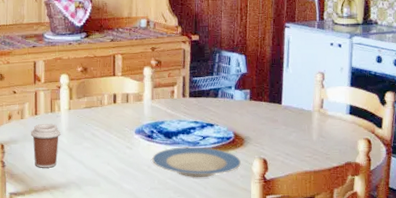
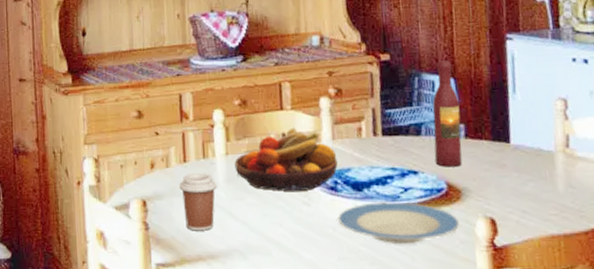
fruit bowl: none [75,90,154,139] -> present [234,127,338,192]
wine bottle: none [226,42,248,121] -> present [432,60,462,167]

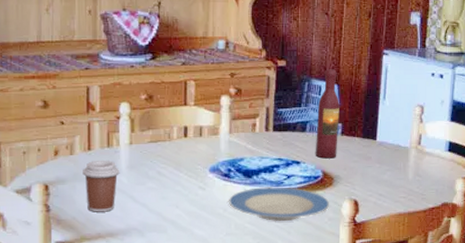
fruit bowl: present [234,127,338,192] -> none [138,121,232,178]

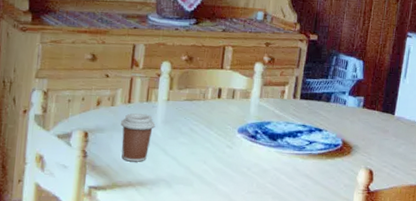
plate: present [229,187,330,222] -> none [253,150,347,184]
wine bottle: present [315,69,339,159] -> none [337,46,364,129]

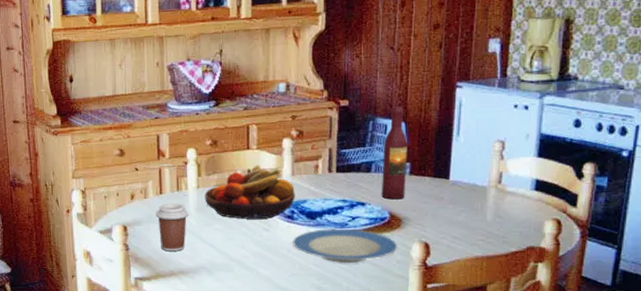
fruit bowl: none [173,84,261,137] -> present [204,165,295,220]
plate: none [253,150,347,184] -> present [293,228,398,264]
wine bottle: none [337,46,364,129] -> present [381,106,407,200]

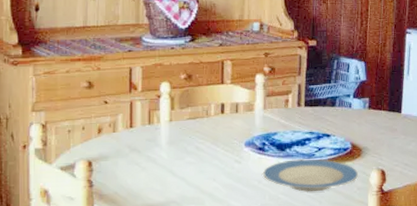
coffee cup: present [156,204,189,252] -> none [125,137,160,187]
fruit bowl: present [204,165,295,220] -> none [177,99,266,153]
wine bottle: present [381,106,407,200] -> none [344,48,367,131]

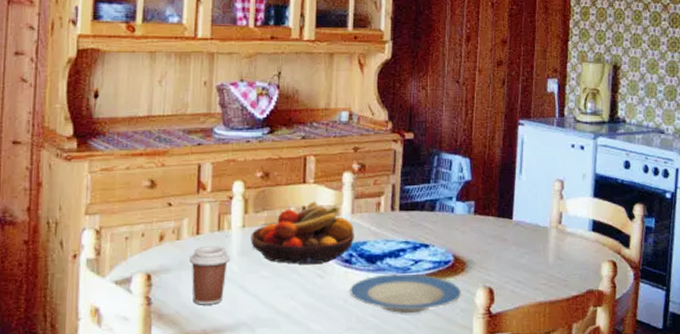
coffee cup: none [125,137,160,187] -> present [189,246,231,305]
fruit bowl: none [177,99,266,153] -> present [250,201,354,265]

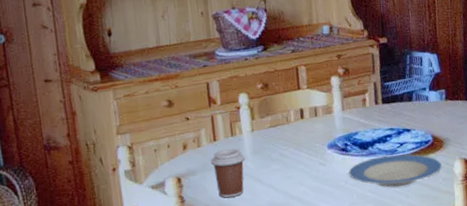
fruit bowl: present [250,201,354,265] -> none [259,103,347,157]

